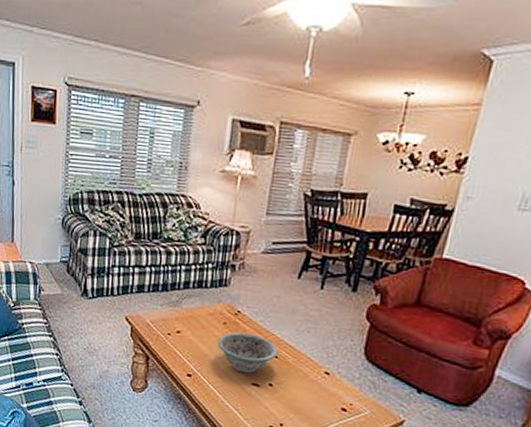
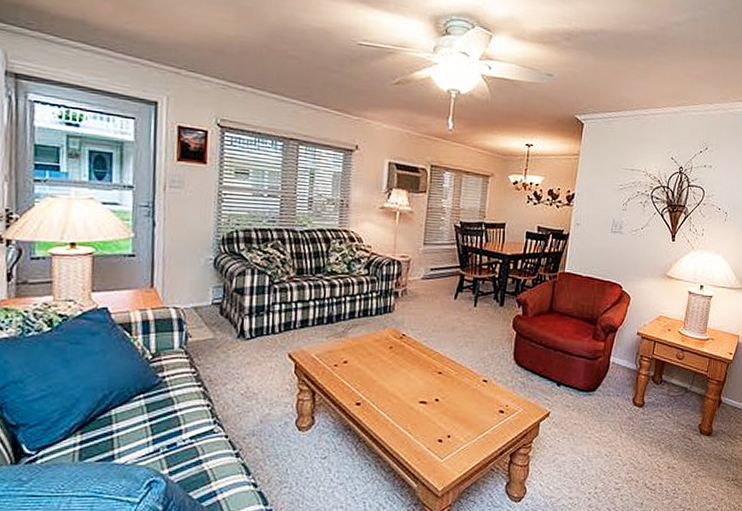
decorative bowl: present [216,332,278,374] -> none [384,354,442,393]

